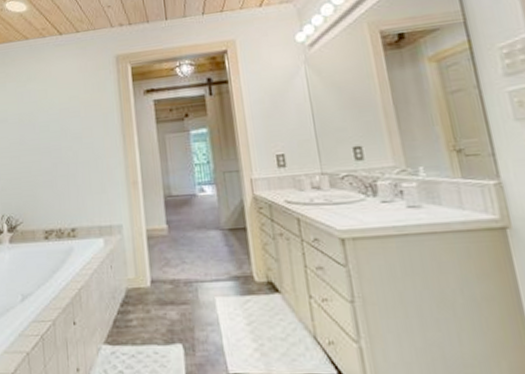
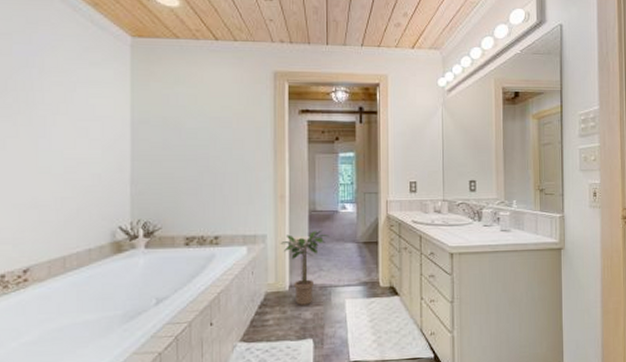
potted plant: none [137,216,189,304] -> present [280,230,329,305]

